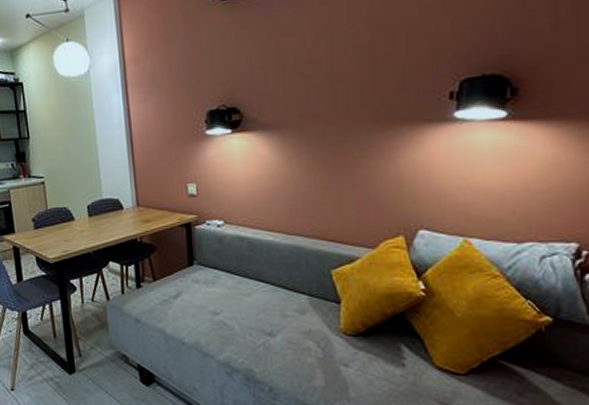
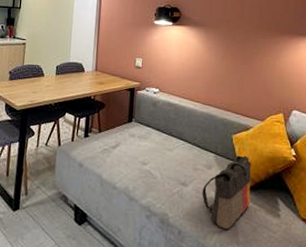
tote bag: none [295,294,363,383] -> present [202,155,251,229]

